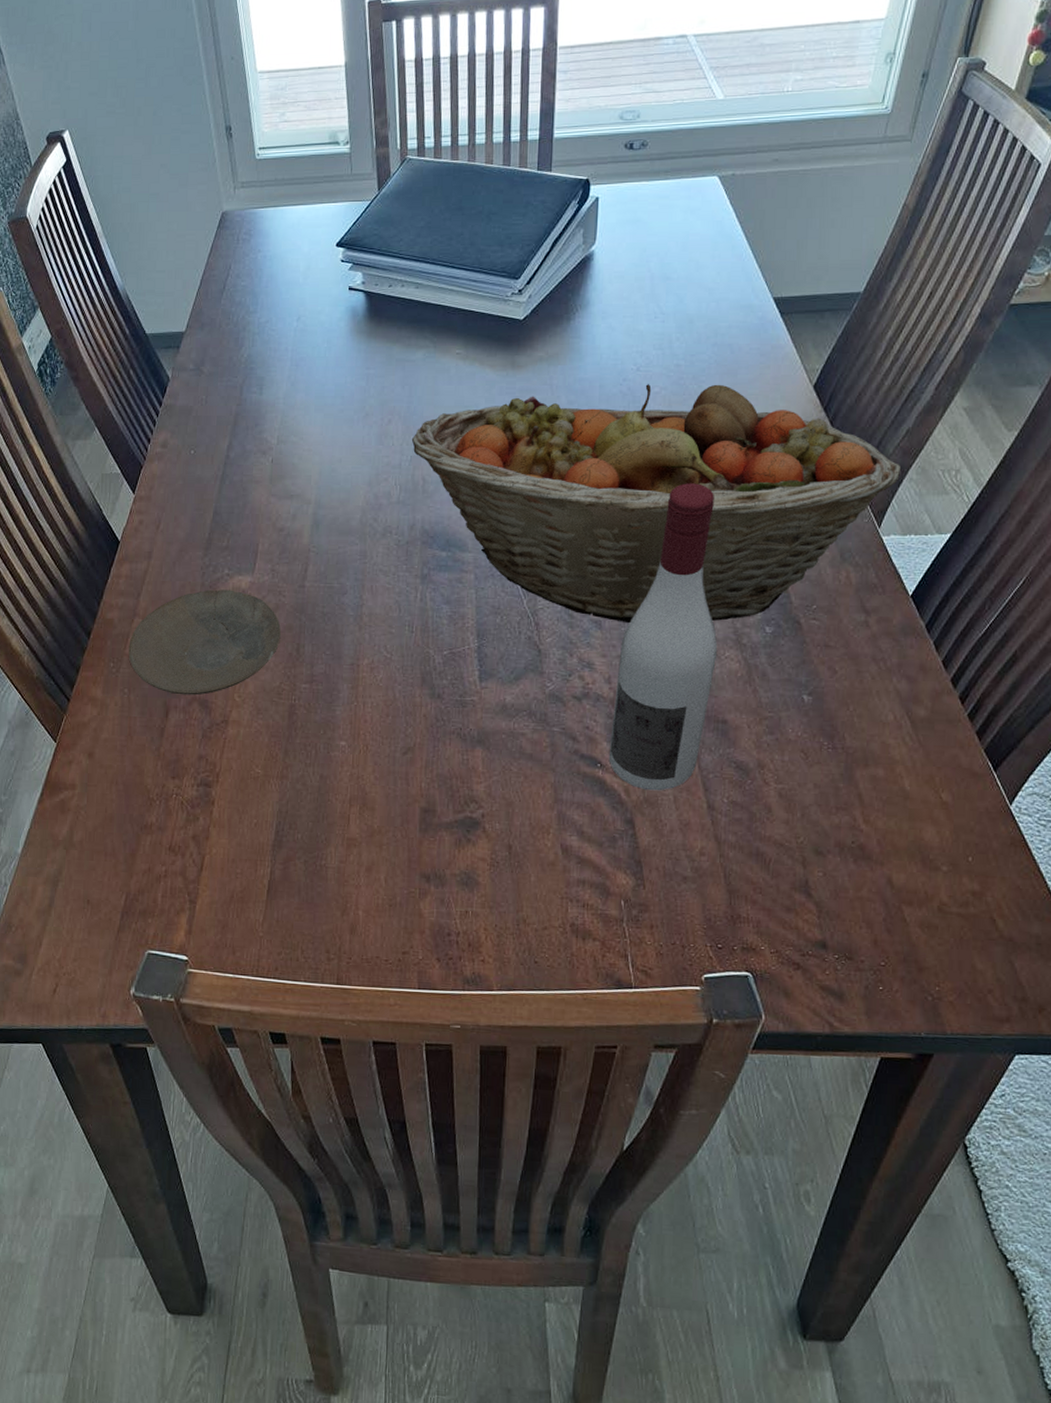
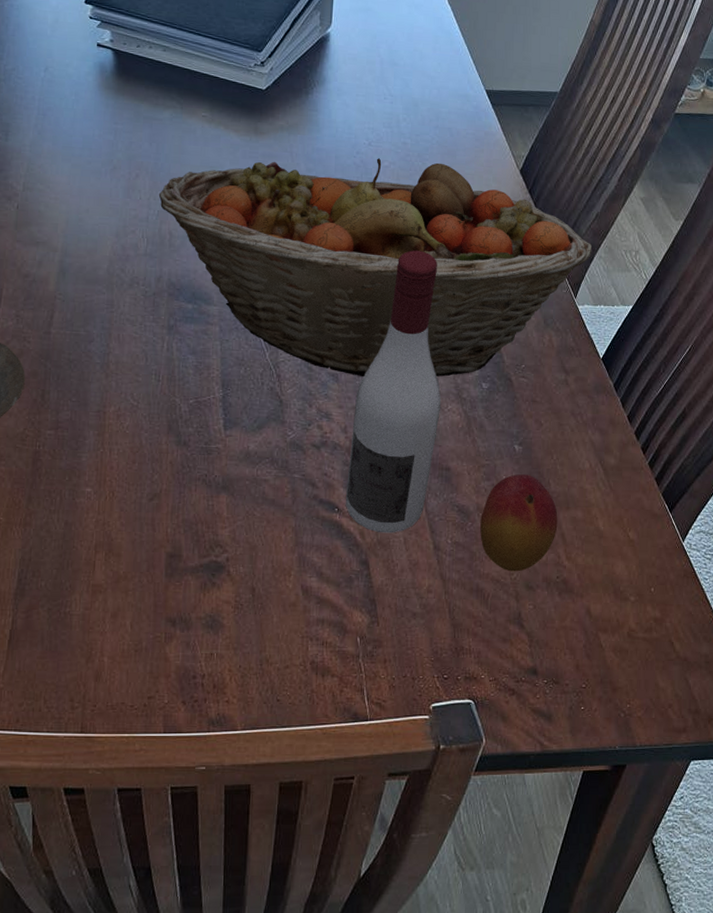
fruit: none [761,727,854,835] -> present [480,473,558,572]

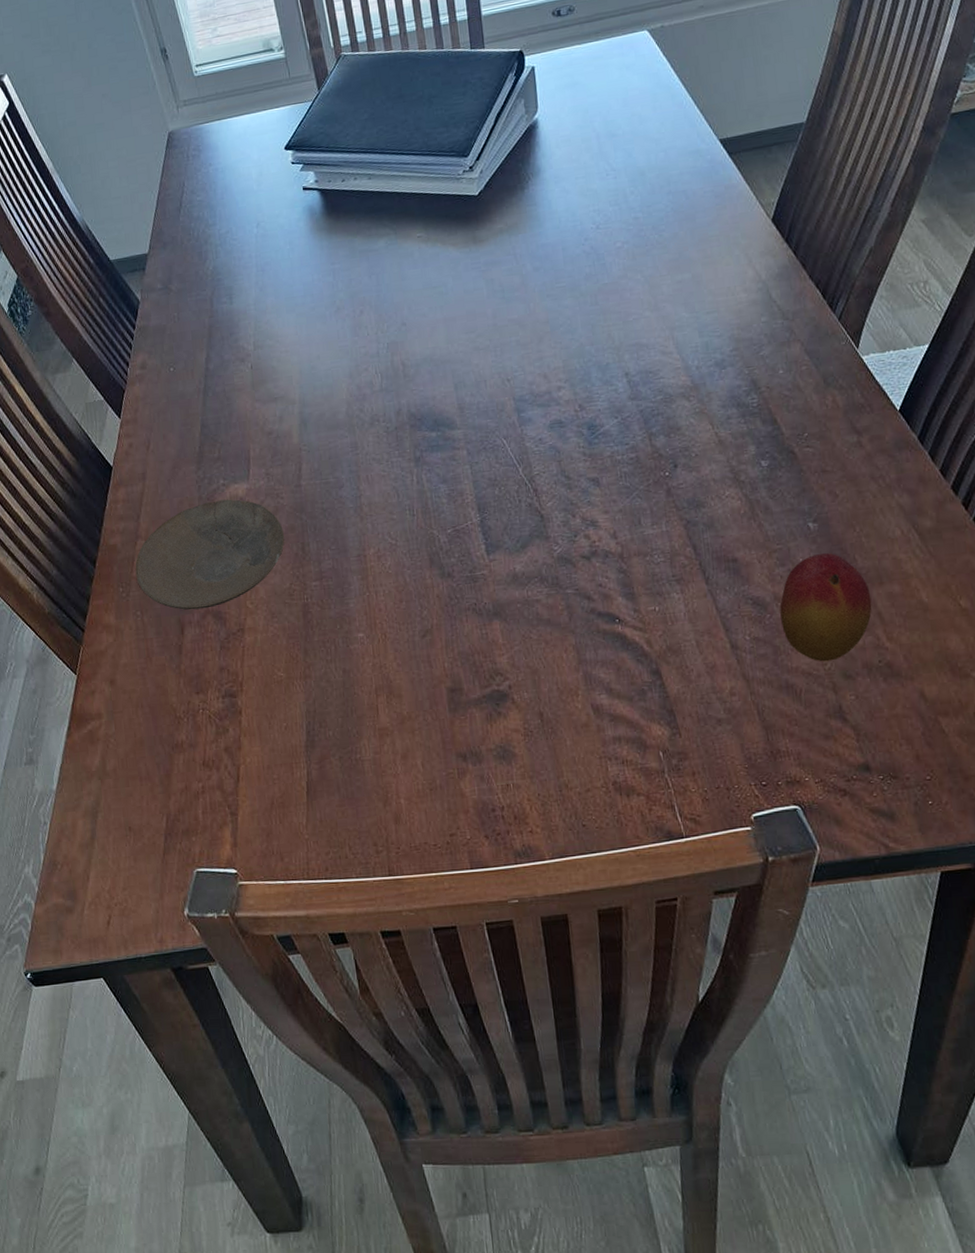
fruit basket: present [158,158,592,377] -> none [385,230,870,477]
wine bottle: present [345,250,441,533] -> none [621,330,718,639]

